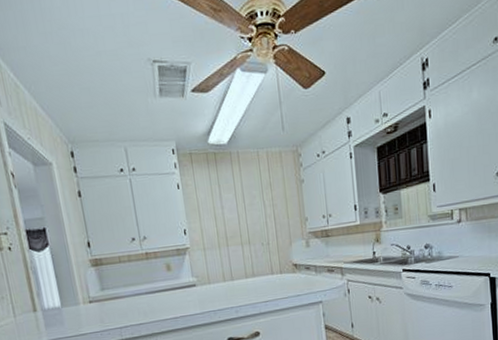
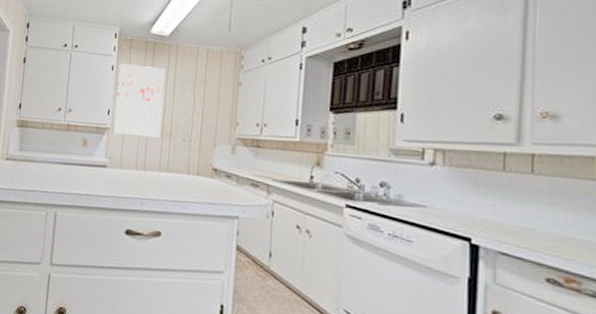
wall art: none [183,178,240,252] -> present [113,64,165,138]

